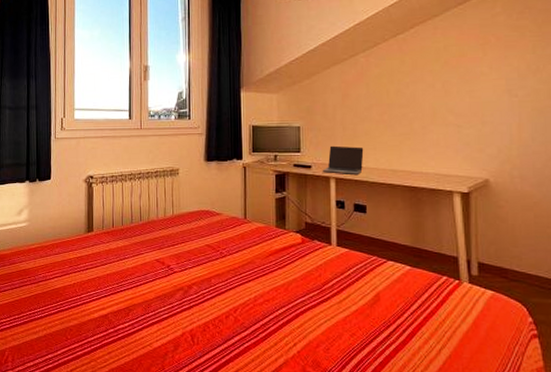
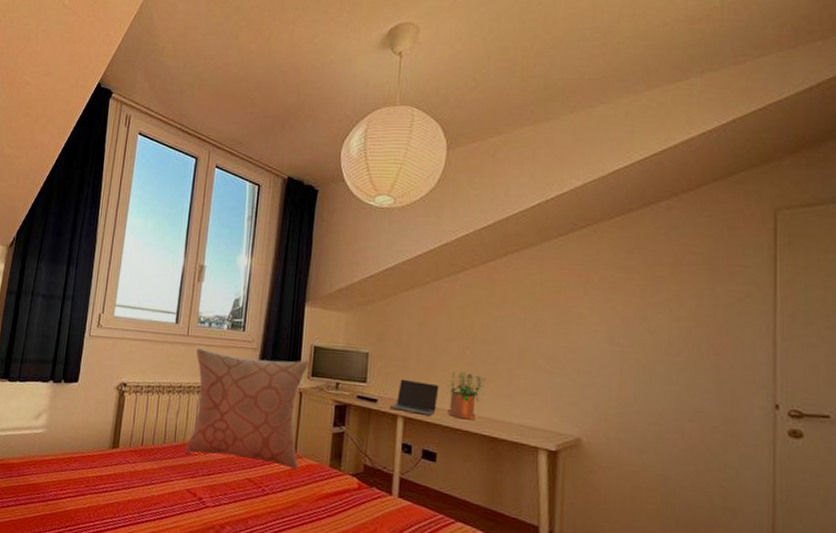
pillow: none [150,139,250,233] -> present [184,348,310,470]
potted plant: none [371,134,403,174] -> present [447,371,486,420]

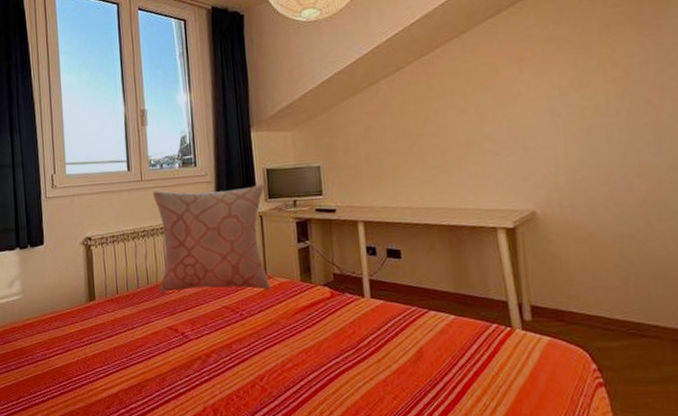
laptop: present [390,379,439,416] -> none [349,184,394,217]
potted plant: present [447,371,486,420] -> none [400,168,437,214]

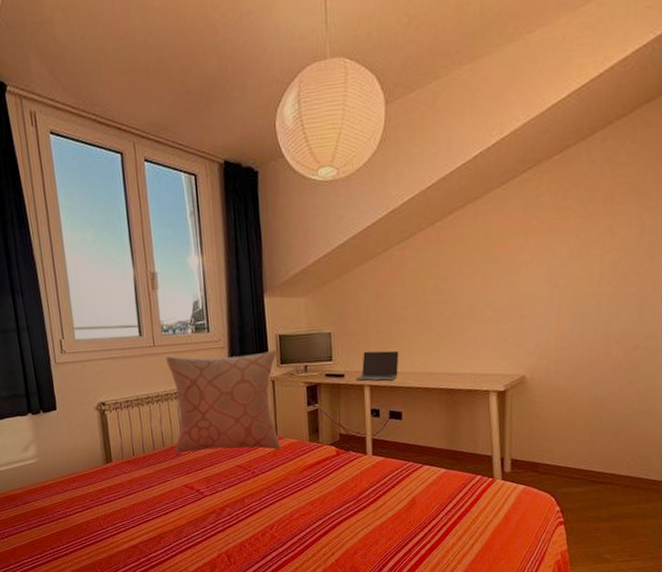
laptop: none [349,184,394,217] -> present [357,350,399,381]

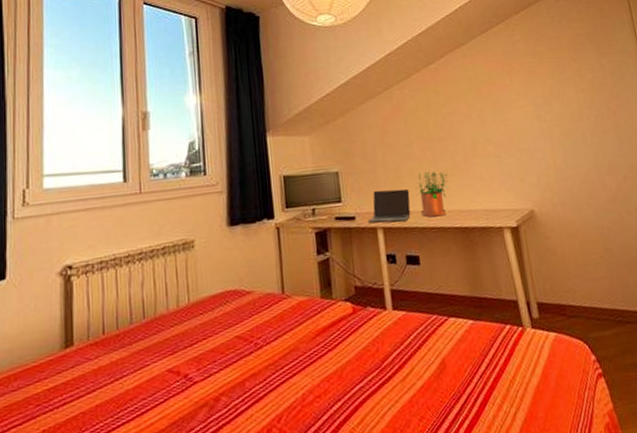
pillow: present [166,349,282,454] -> none [154,192,290,328]
potted plant: none [406,335,440,378] -> present [416,171,448,218]

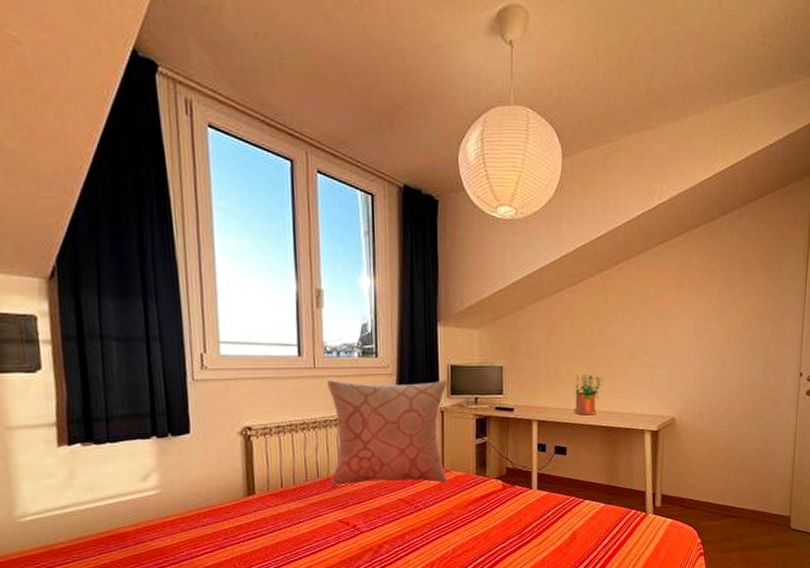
pillow: none [154,192,290,328] -> present [327,380,448,486]
laptop: present [368,188,411,223] -> none [525,387,566,417]

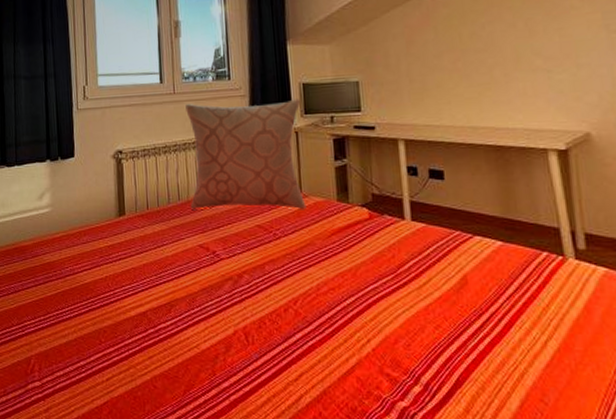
potted plant: present [573,375,603,416] -> none [444,85,483,133]

